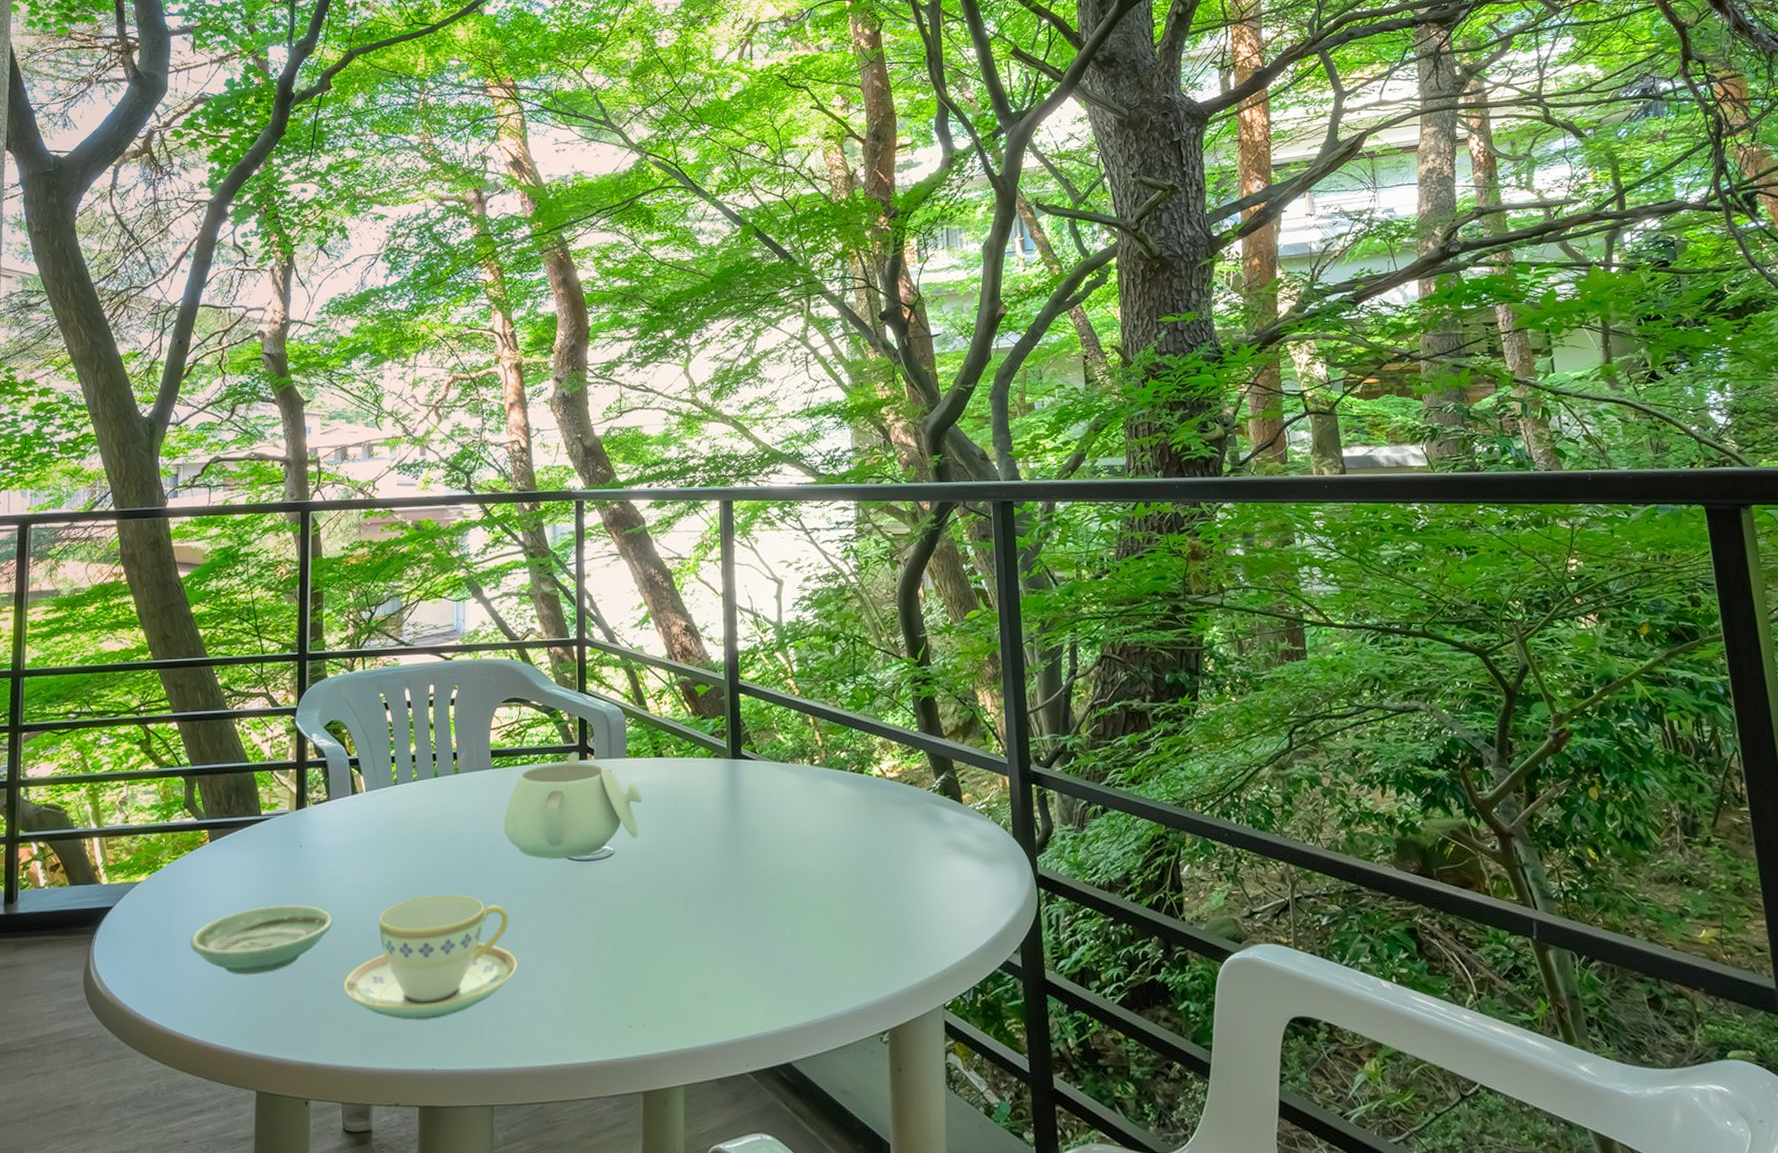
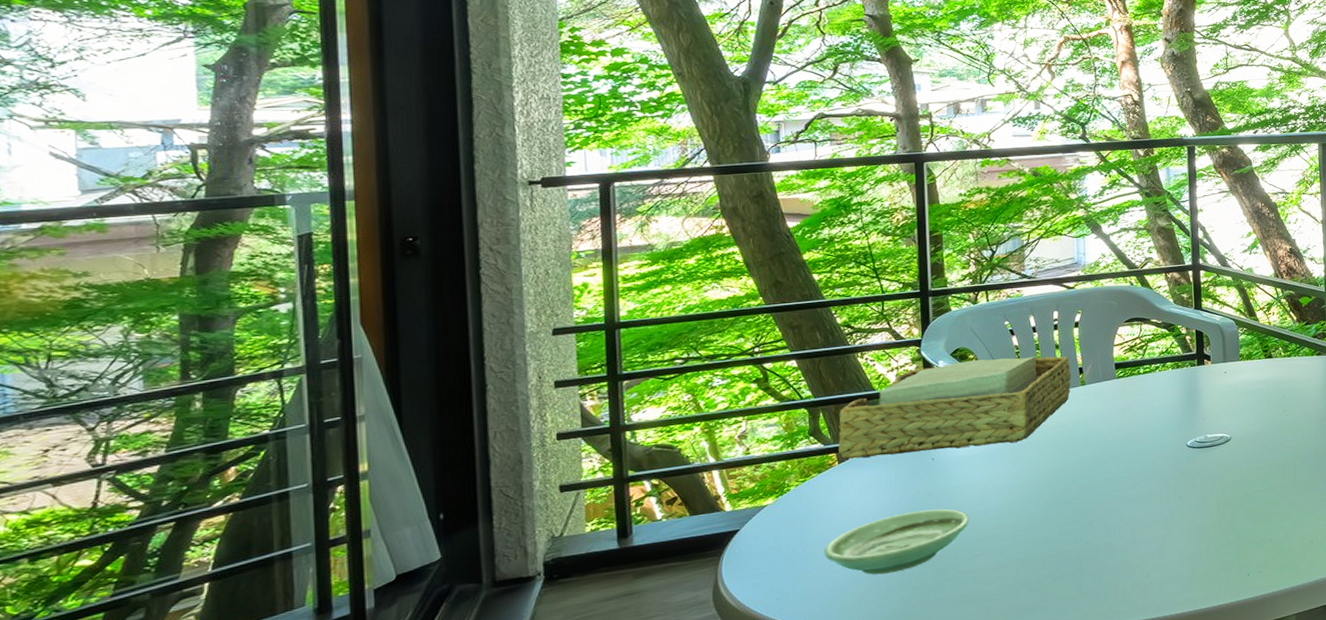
napkin holder: none [211,735,445,838] -> present [838,356,1072,459]
teacup: present [343,894,518,1020] -> none [982,485,1146,594]
teapot: present [504,752,642,859] -> none [1129,359,1254,450]

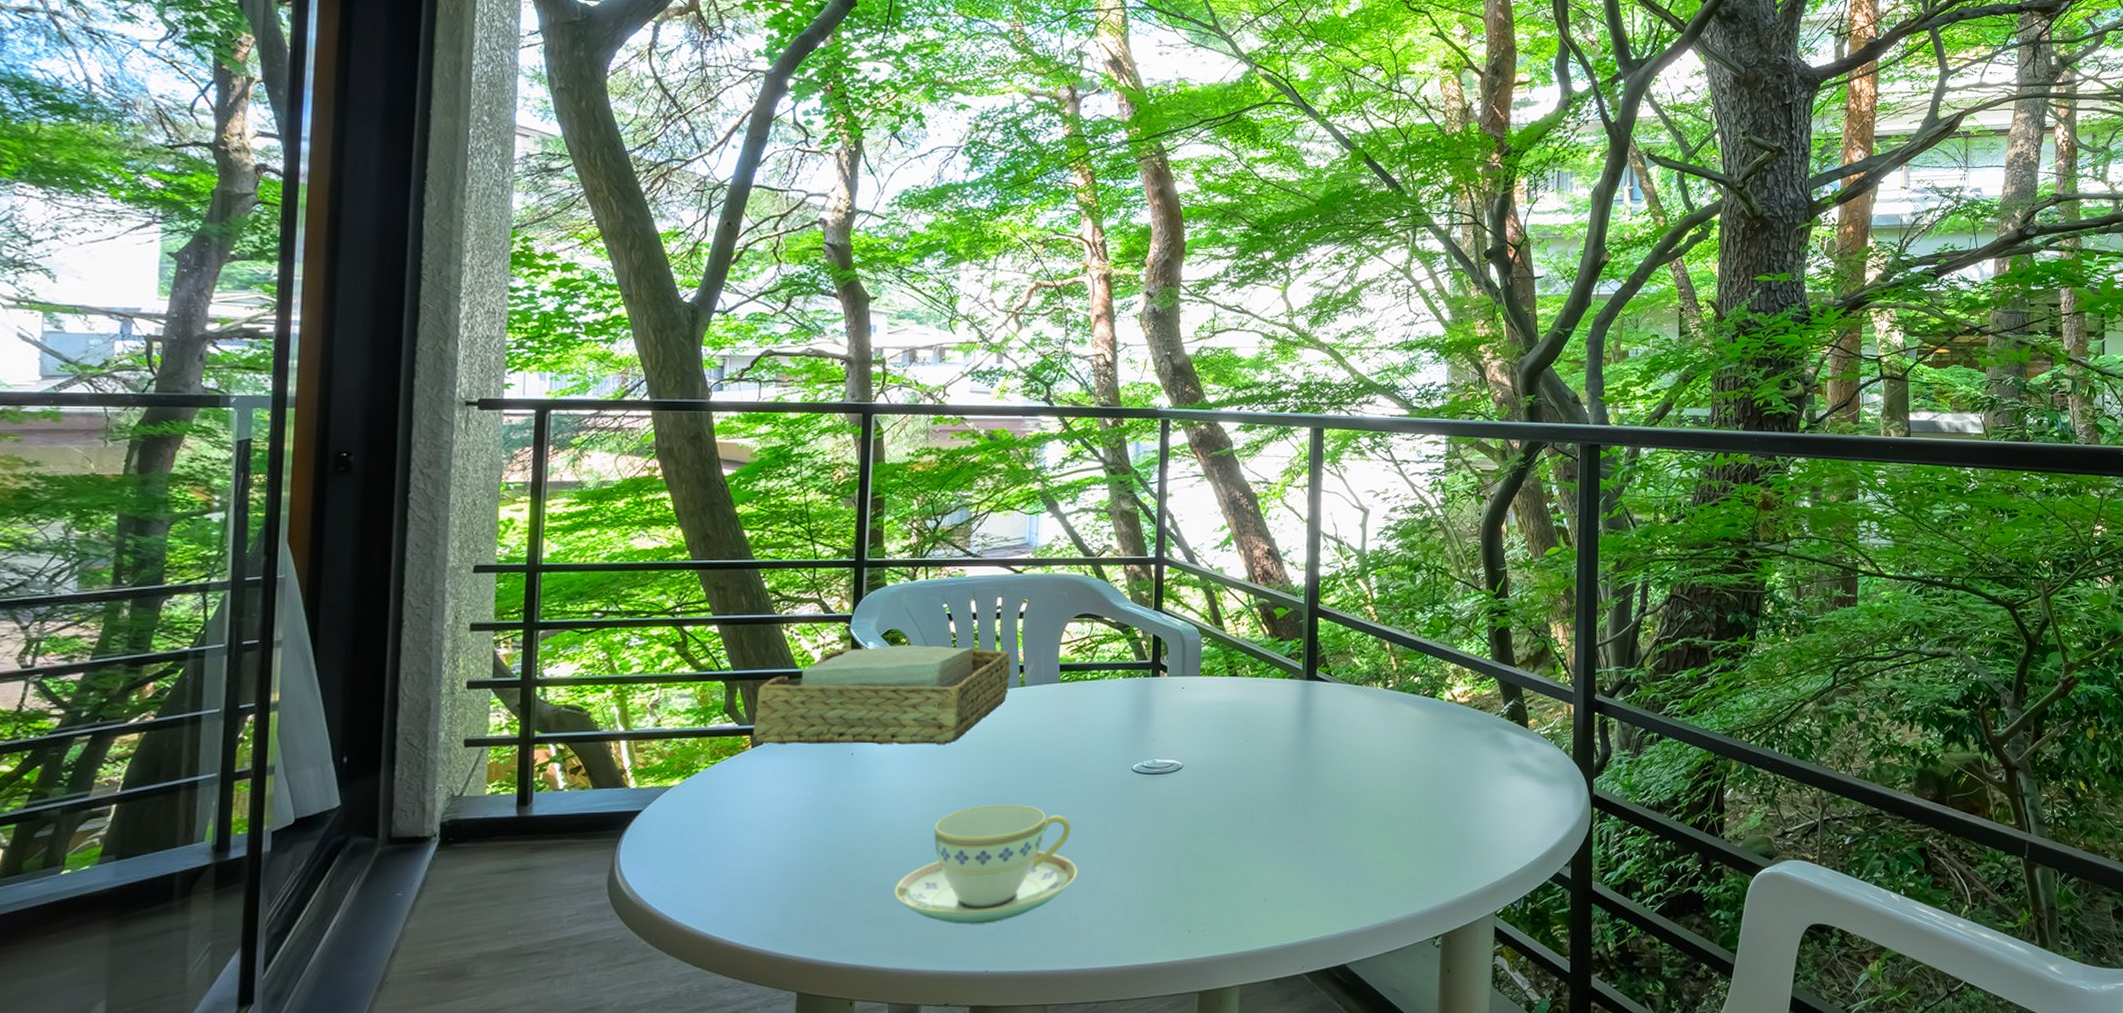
saucer: present [824,508,970,575] -> none [728,811,886,880]
teacup: none [982,485,1146,594] -> present [894,804,1078,924]

